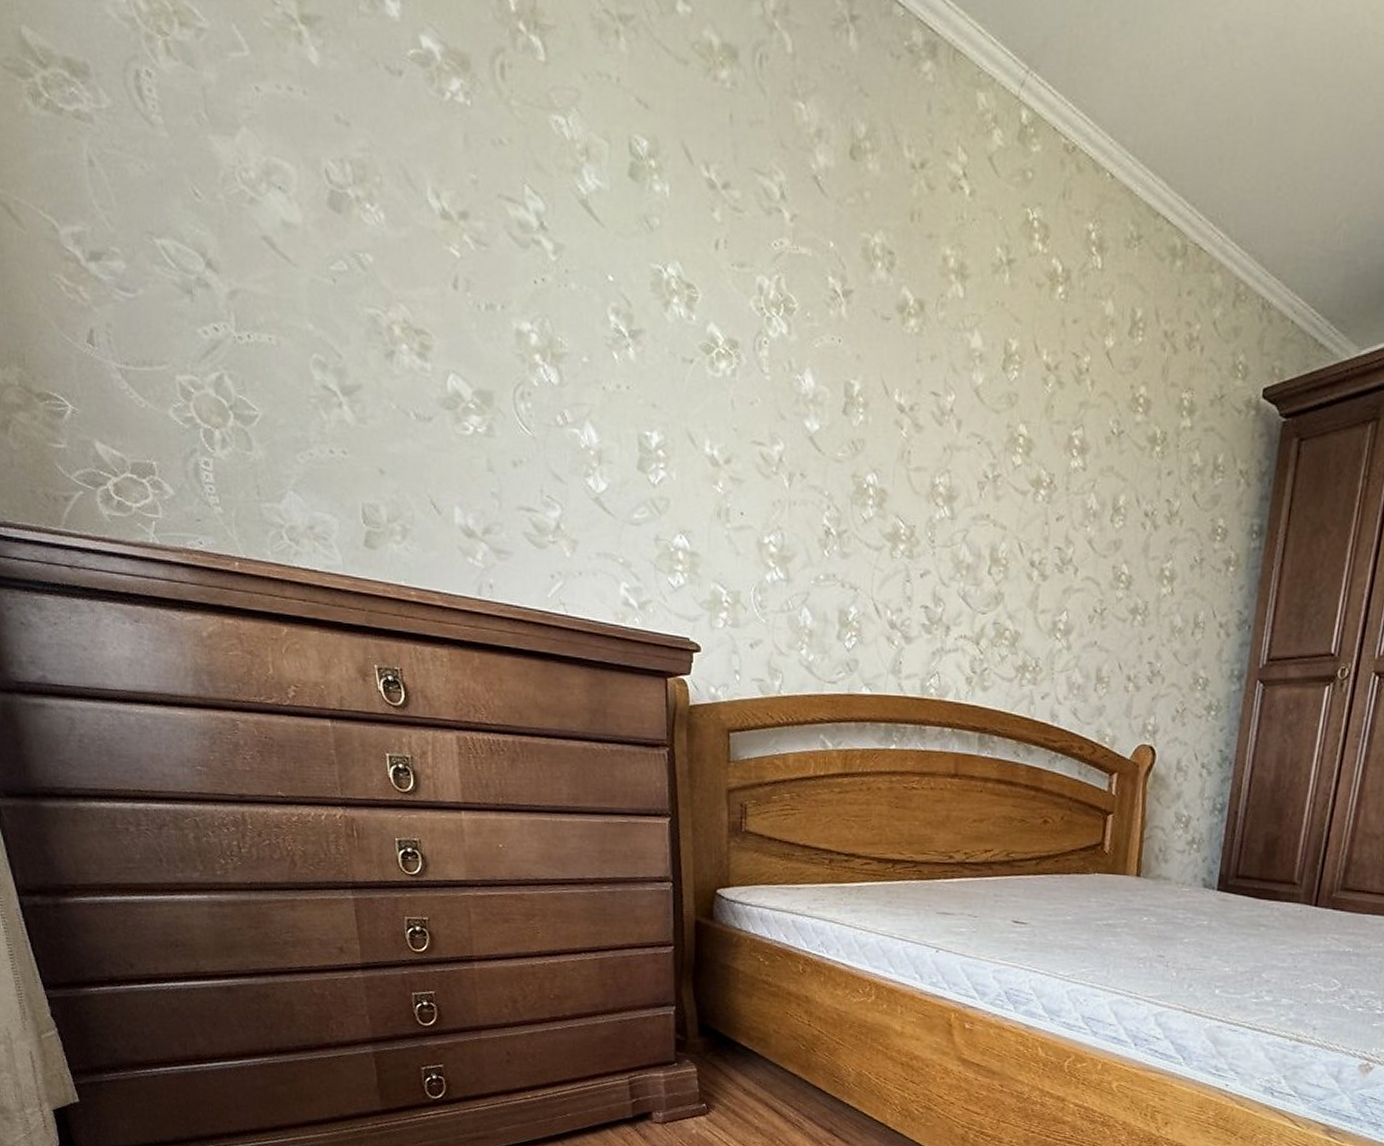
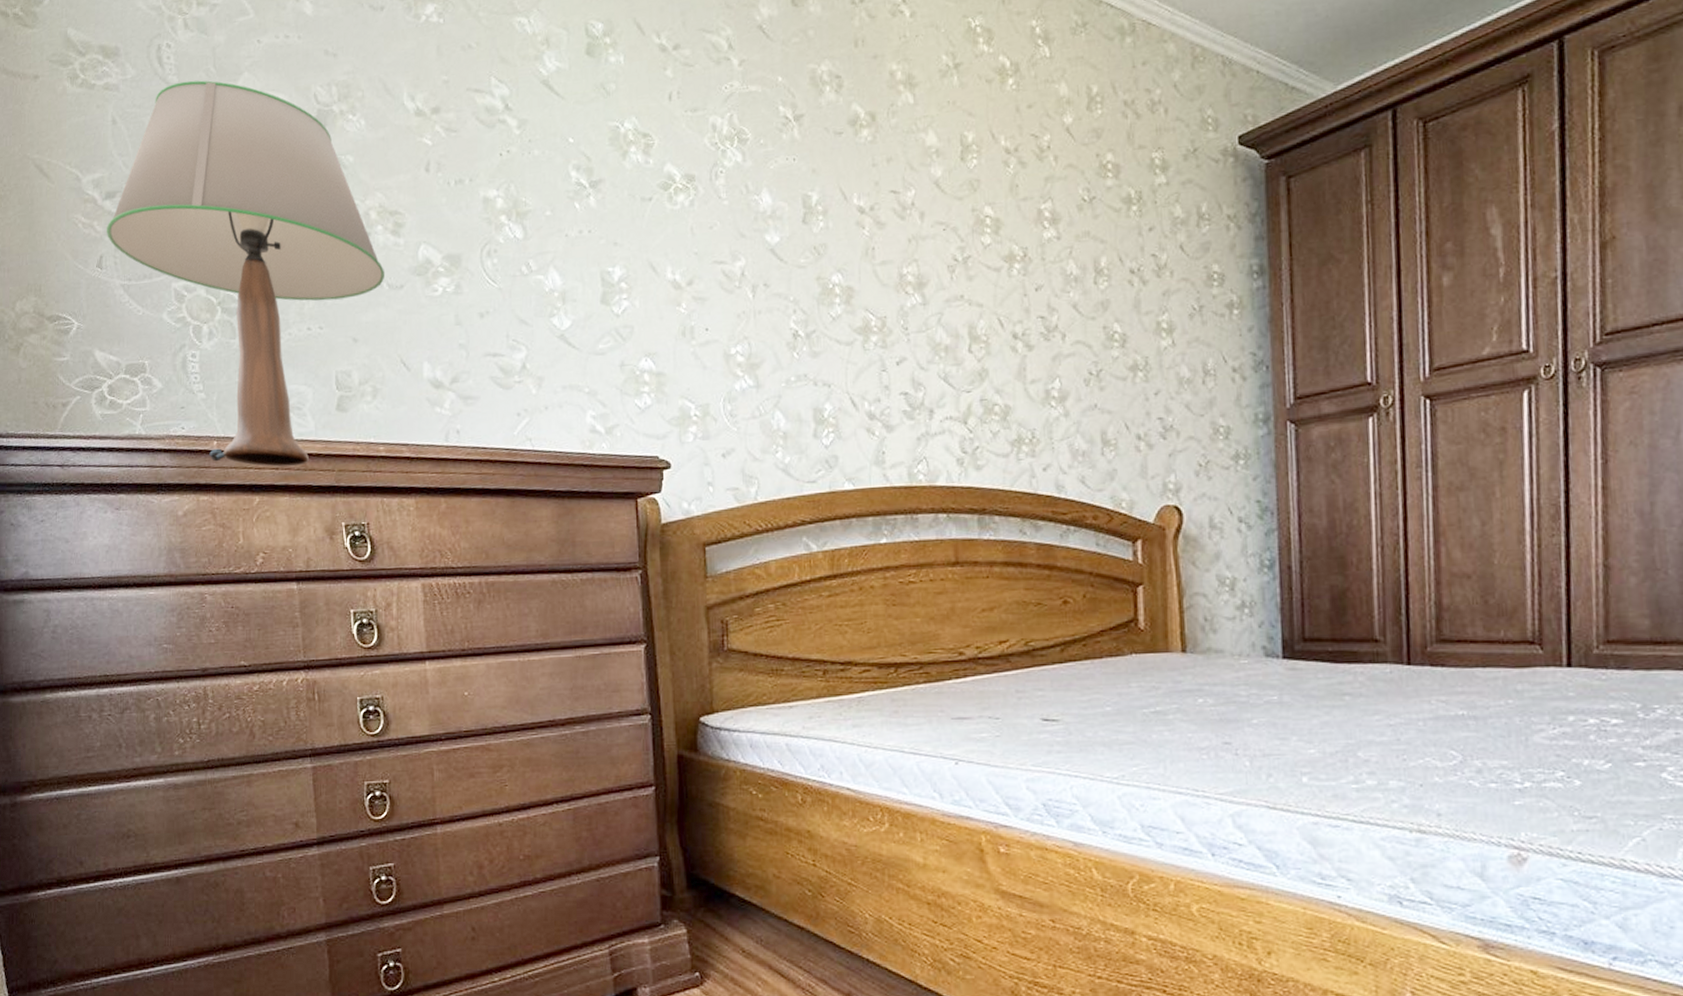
table lamp: none [94,125,412,601] -> present [106,80,385,467]

